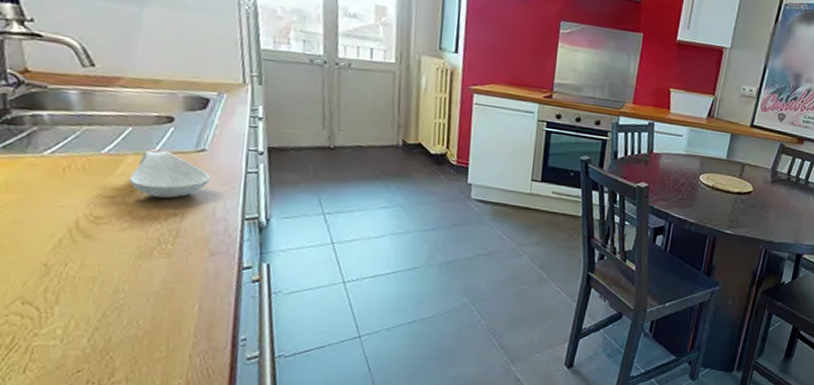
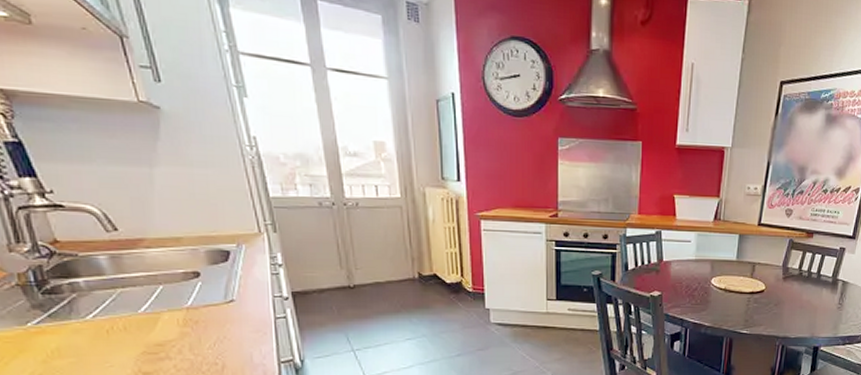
spoon rest: present [129,150,210,198] -> none [169,305,242,349]

